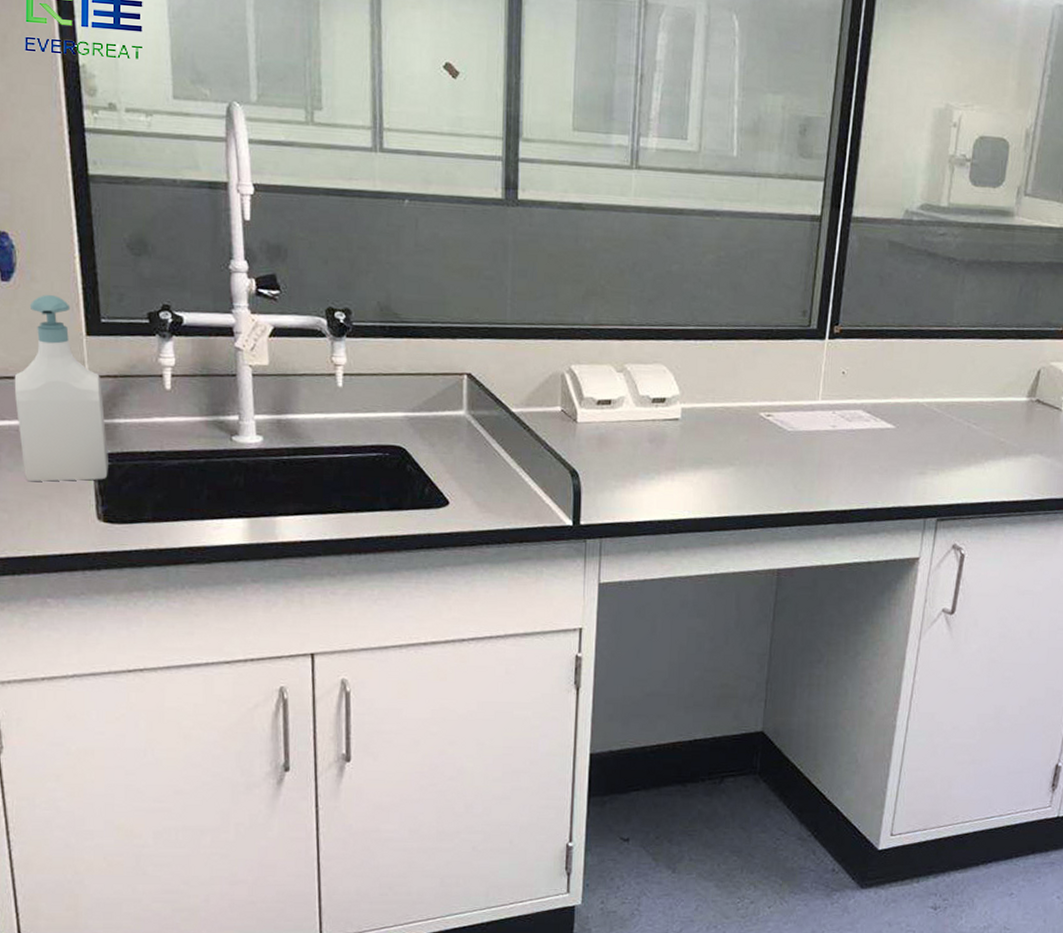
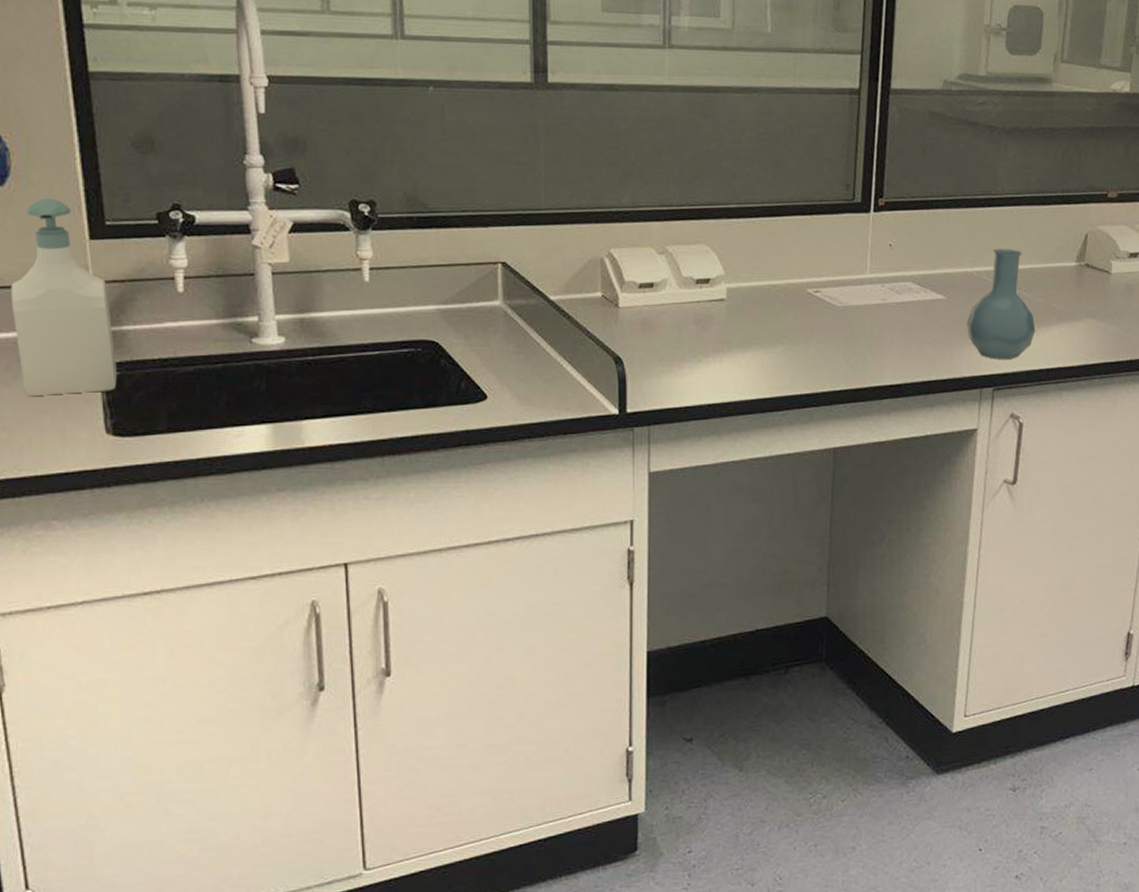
flask: none [914,380,983,491] -> present [967,248,1036,359]

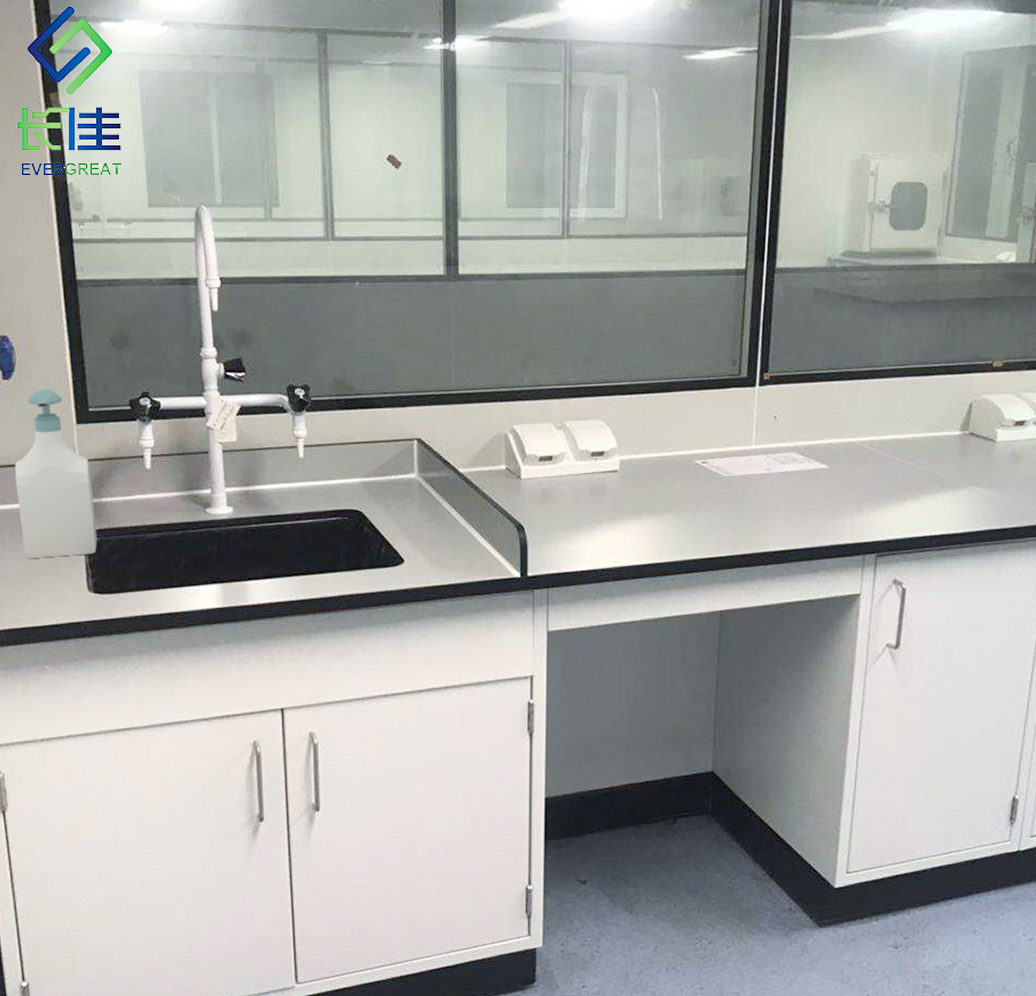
flask: present [967,248,1036,359] -> none [850,419,919,527]

